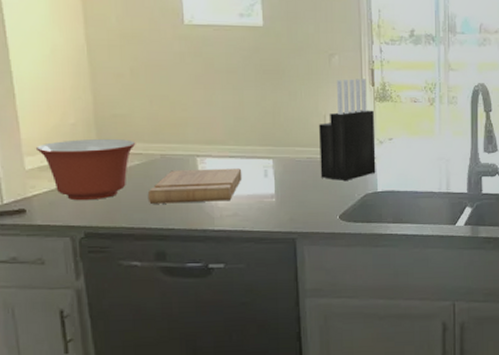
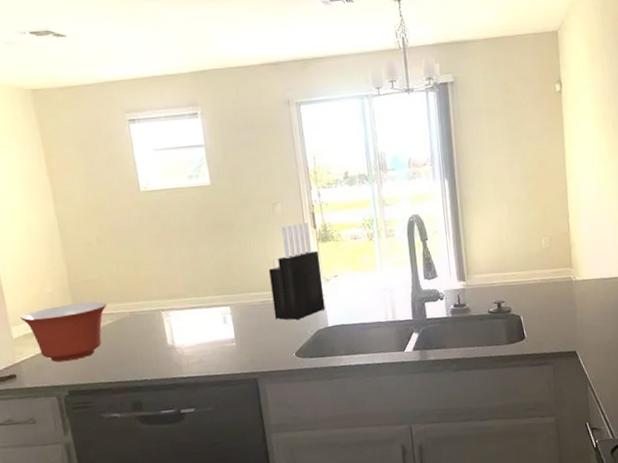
cutting board: present [147,168,242,204] -> none [121,318,204,359]

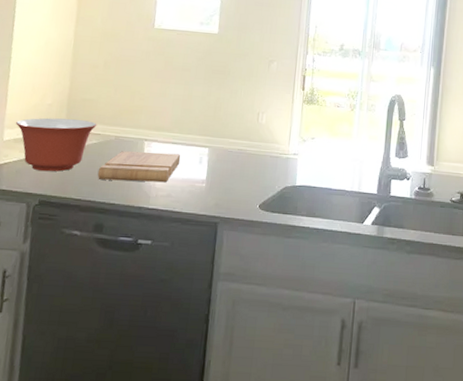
cutting board: none [121,318,204,359] -> present [97,151,181,183]
knife block: present [269,222,325,320] -> none [247,82,302,174]

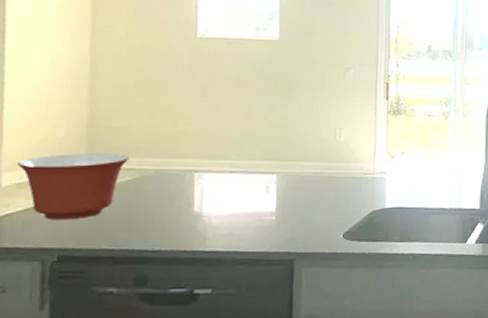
cutting board: present [97,151,181,183] -> none [134,184,242,223]

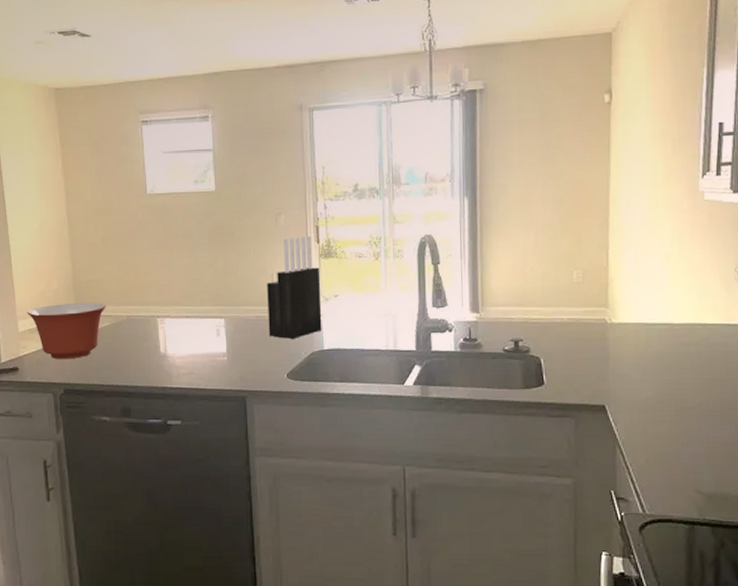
knife block: none [326,92,387,198] -> present [267,236,322,340]

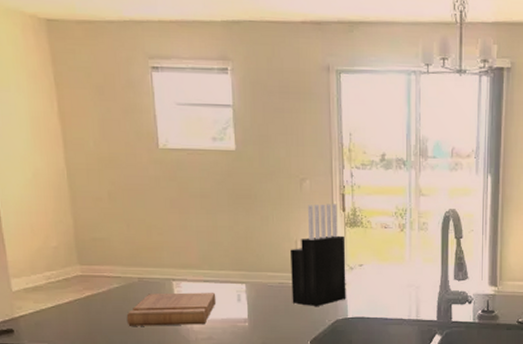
mixing bowl: present [26,302,107,360] -> none [21,261,115,322]
cutting board: none [115,328,197,362] -> present [126,292,216,326]

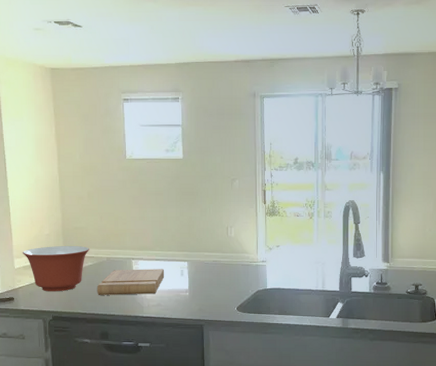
mixing bowl: none [21,261,115,322] -> present [22,245,90,292]
knife block: present [291,204,346,307] -> none [223,198,266,280]

